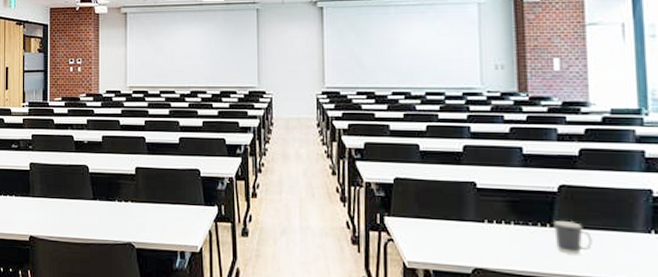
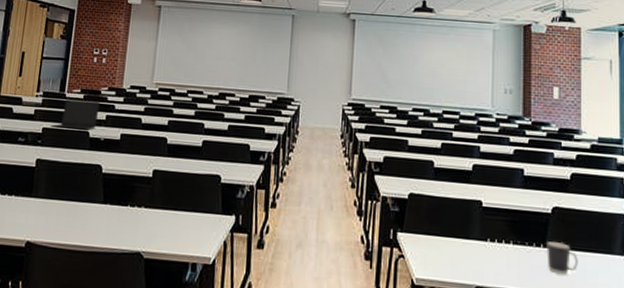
laptop: none [38,107,80,135] -> present [50,99,100,130]

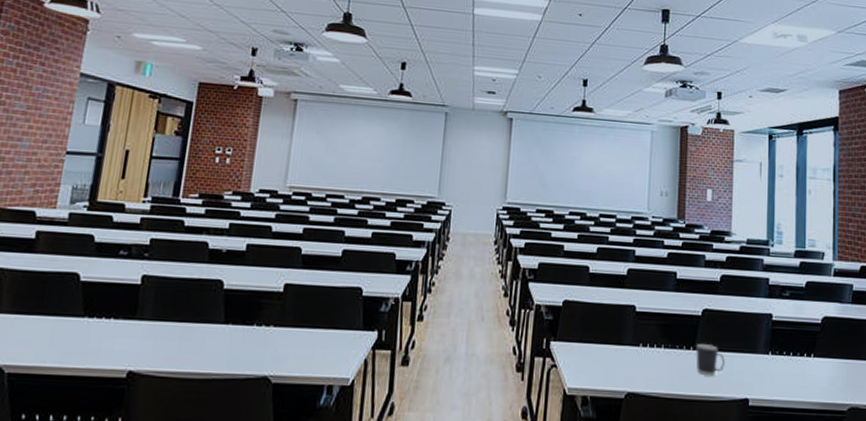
laptop: present [50,99,100,130] -> none [160,205,223,241]

